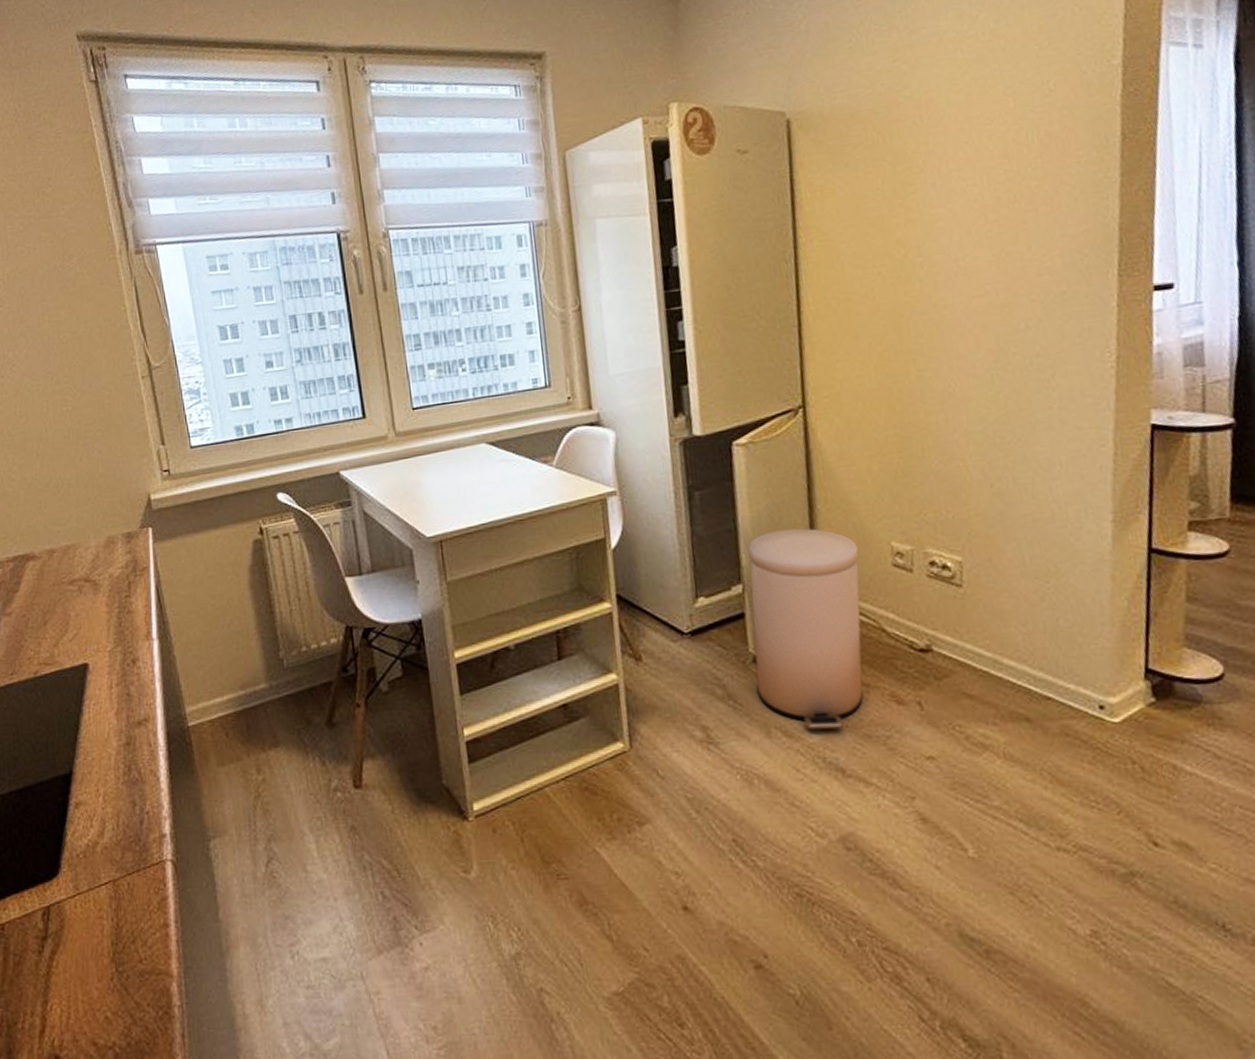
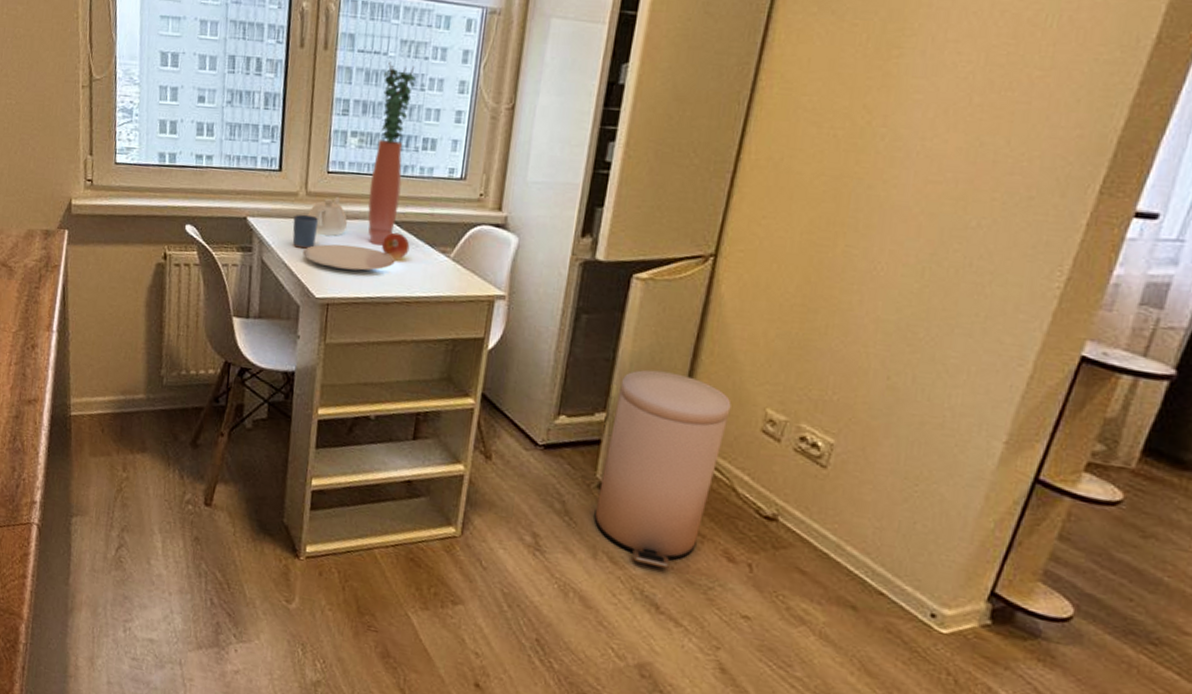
mug: none [387,455,415,491] -> present [292,214,318,249]
teapot: none [401,430,445,474] -> present [307,196,348,237]
plate: none [403,474,500,503] -> present [302,244,395,271]
vase: none [448,289,491,471] -> present [367,61,416,246]
fruit: none [481,452,511,481] -> present [381,232,410,261]

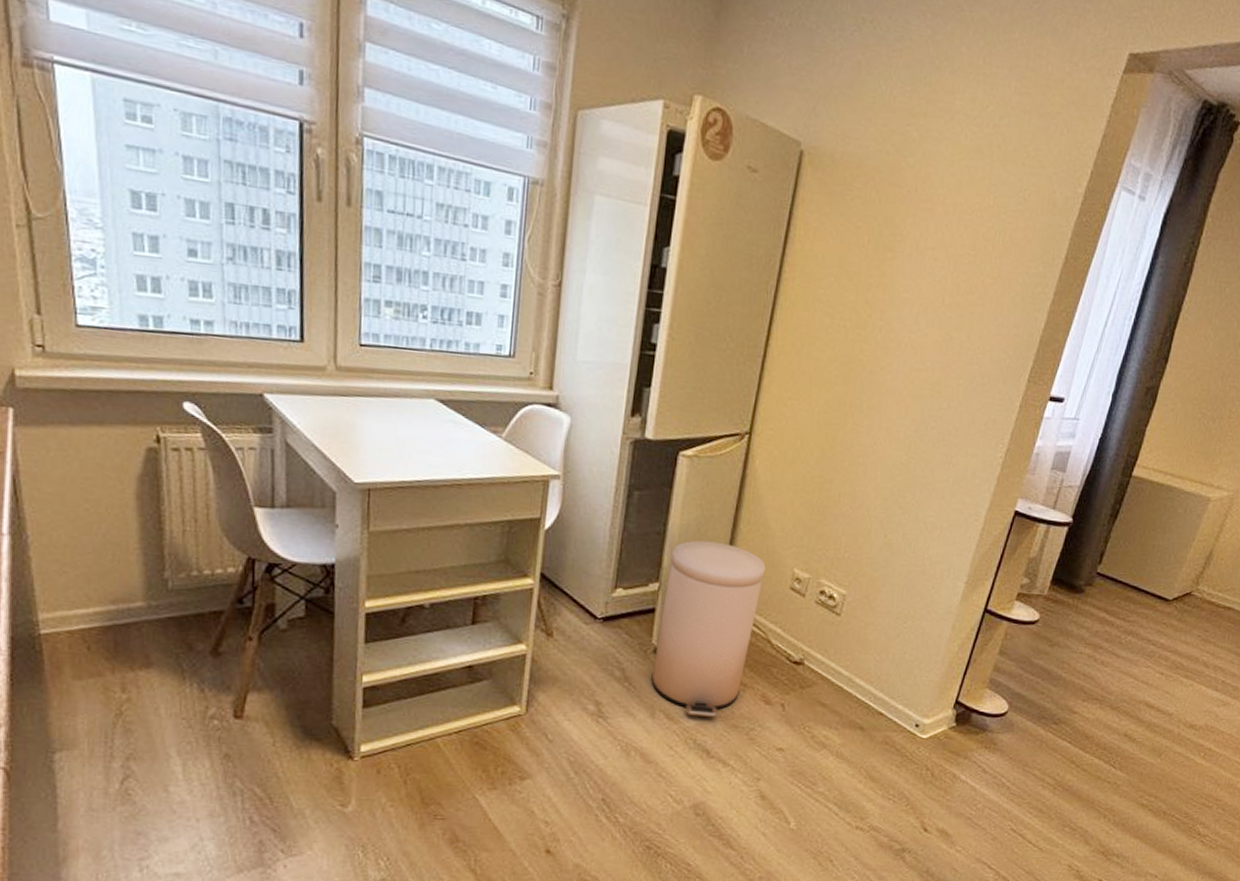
mug: present [292,214,318,249] -> none [321,391,352,430]
plate: present [302,244,395,271] -> none [334,424,443,453]
teapot: present [307,196,348,237] -> none [339,371,387,416]
vase: present [367,61,416,246] -> none [409,226,455,426]
fruit: present [381,232,410,261] -> none [426,411,458,442]

